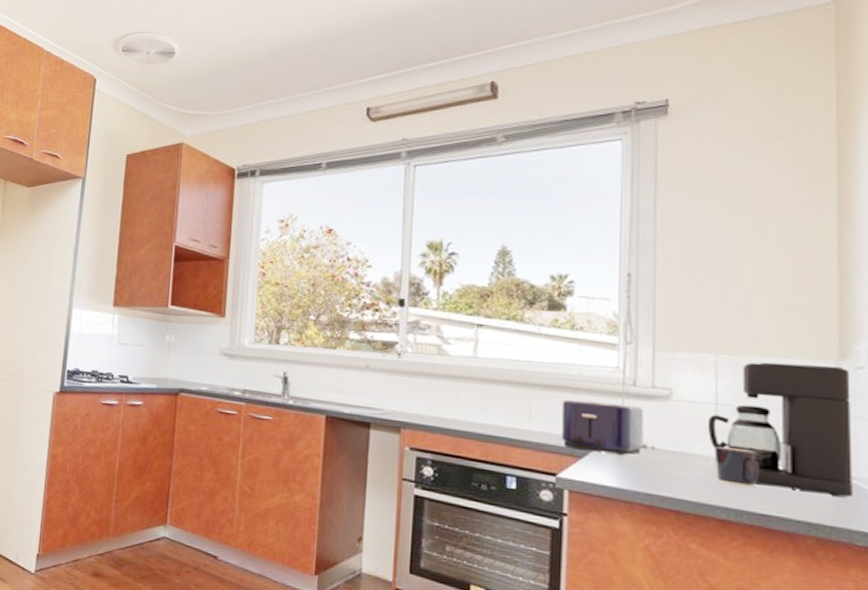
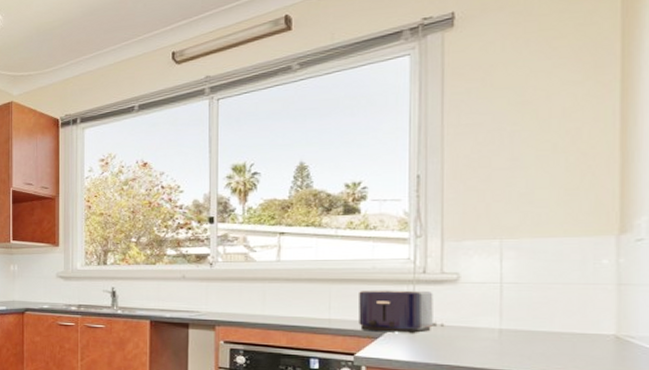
coffee maker: present [707,362,852,497] -> none [492,240,631,355]
mug: present [714,446,760,489] -> none [499,320,543,354]

